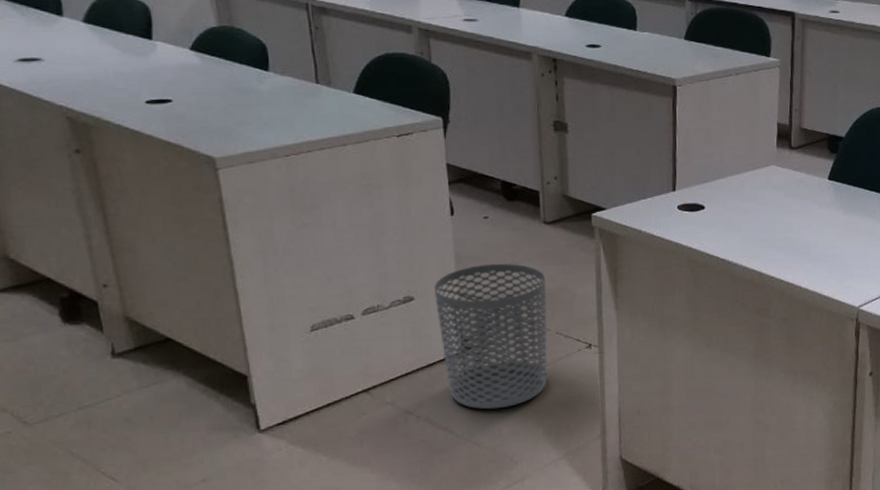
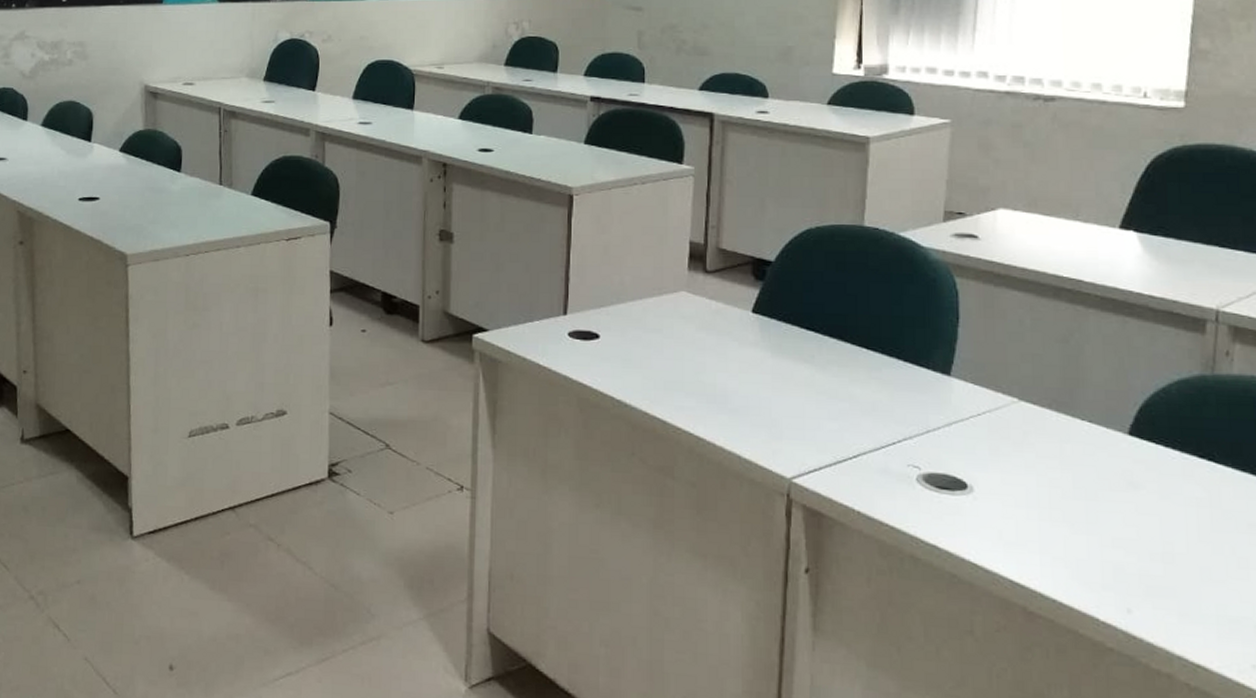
waste bin: present [434,263,547,410] -> none [307,381,420,549]

